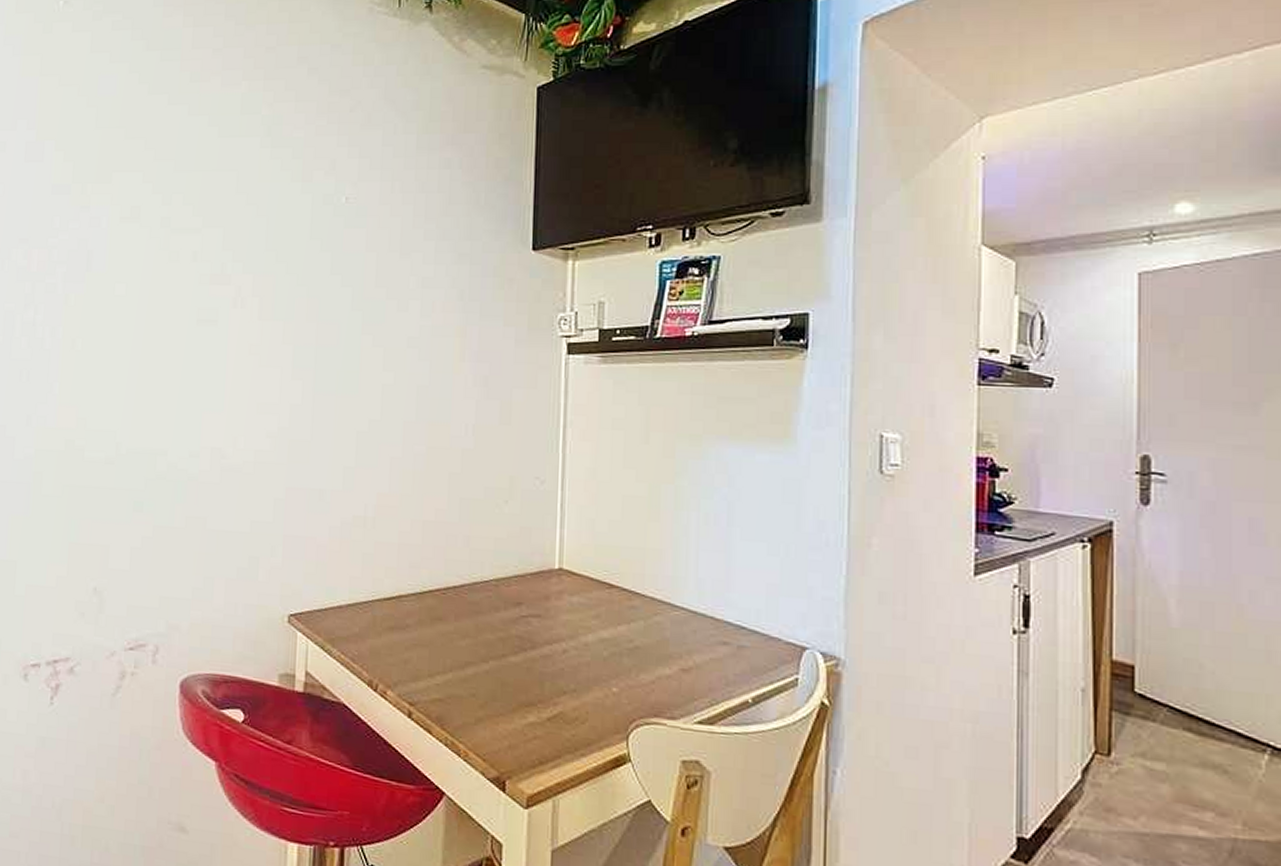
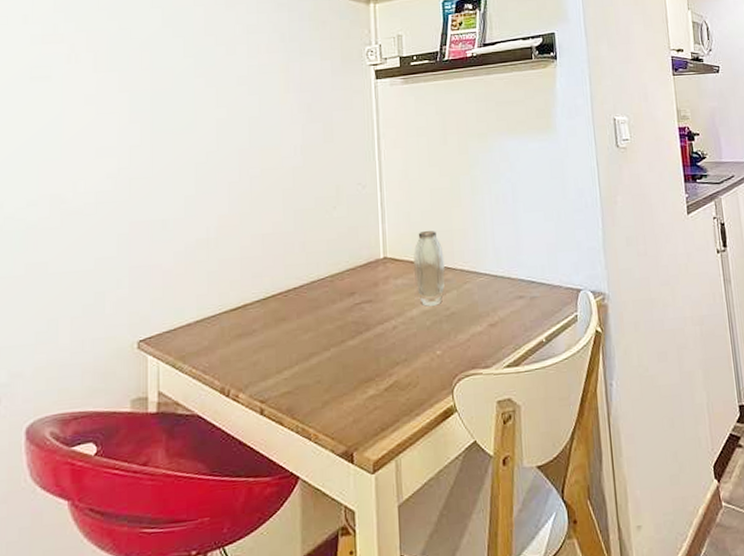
vase: none [594,545,632,635] -> present [414,231,445,306]

